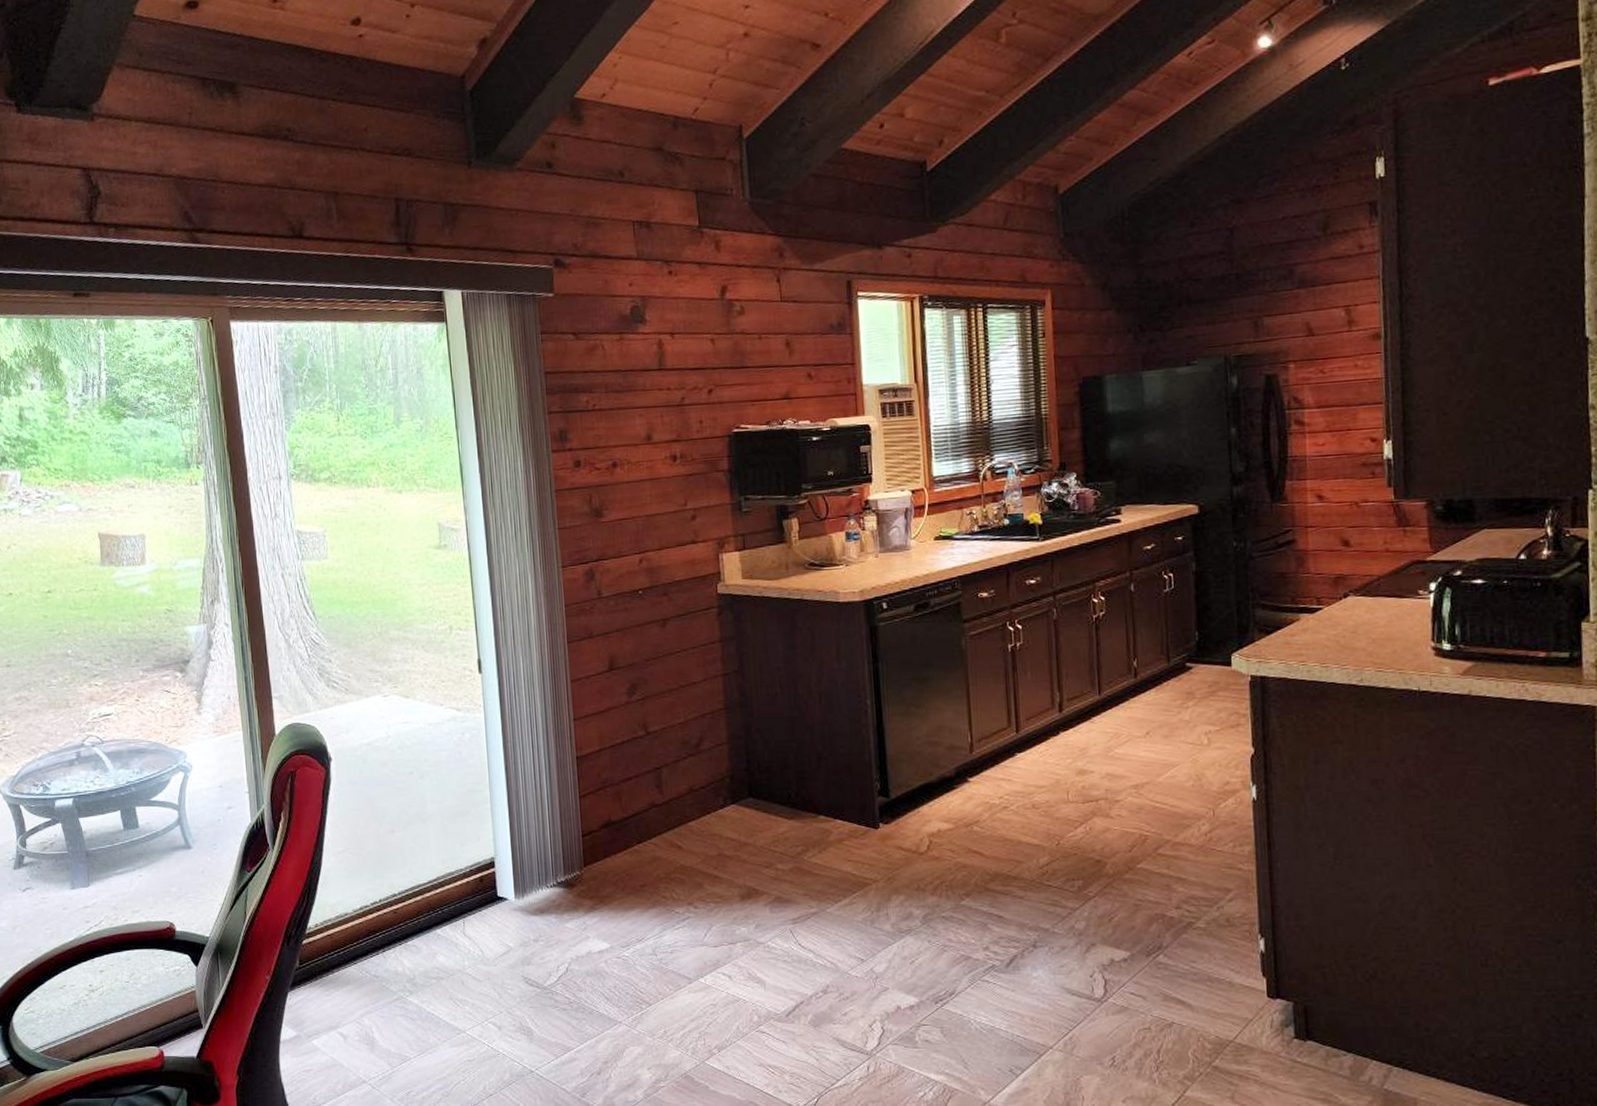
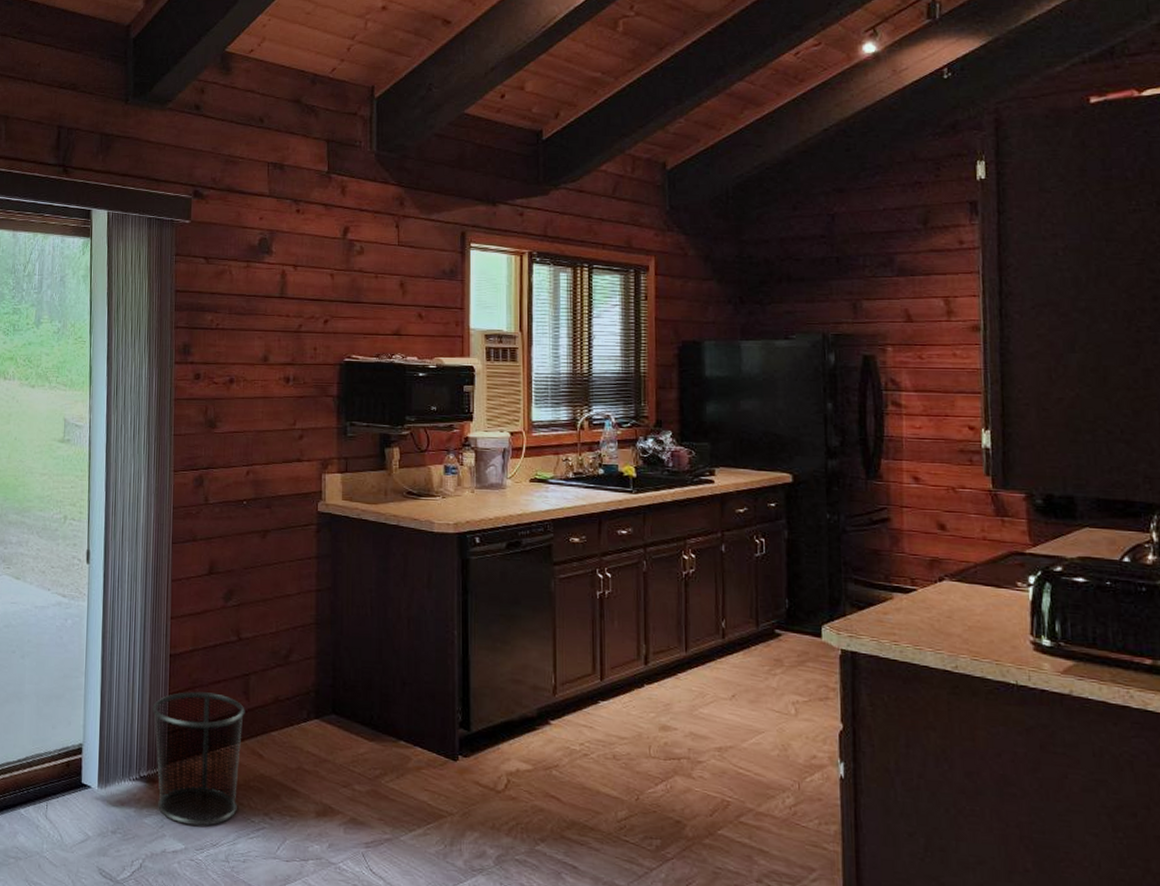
waste bin: none [563,790,660,924] -> present [152,691,245,826]

